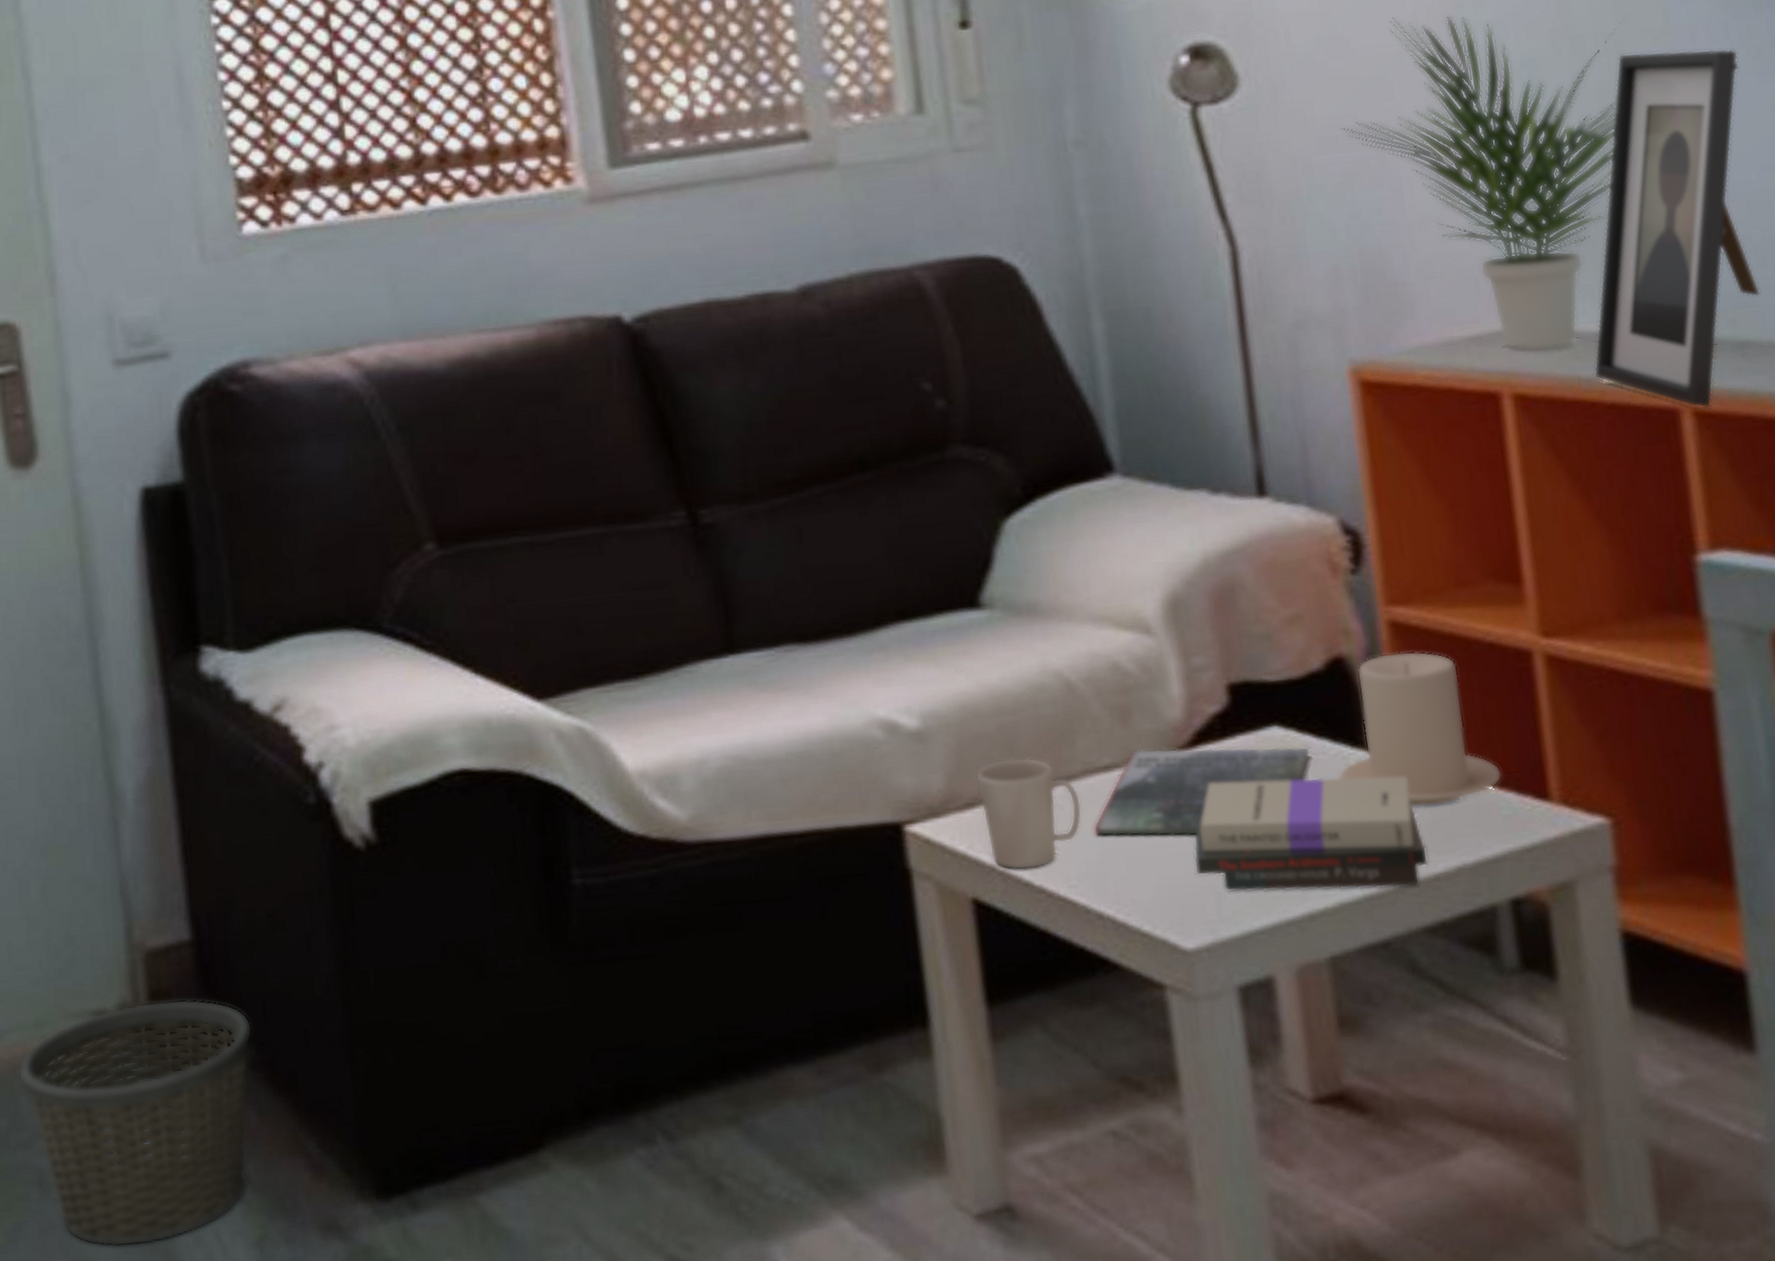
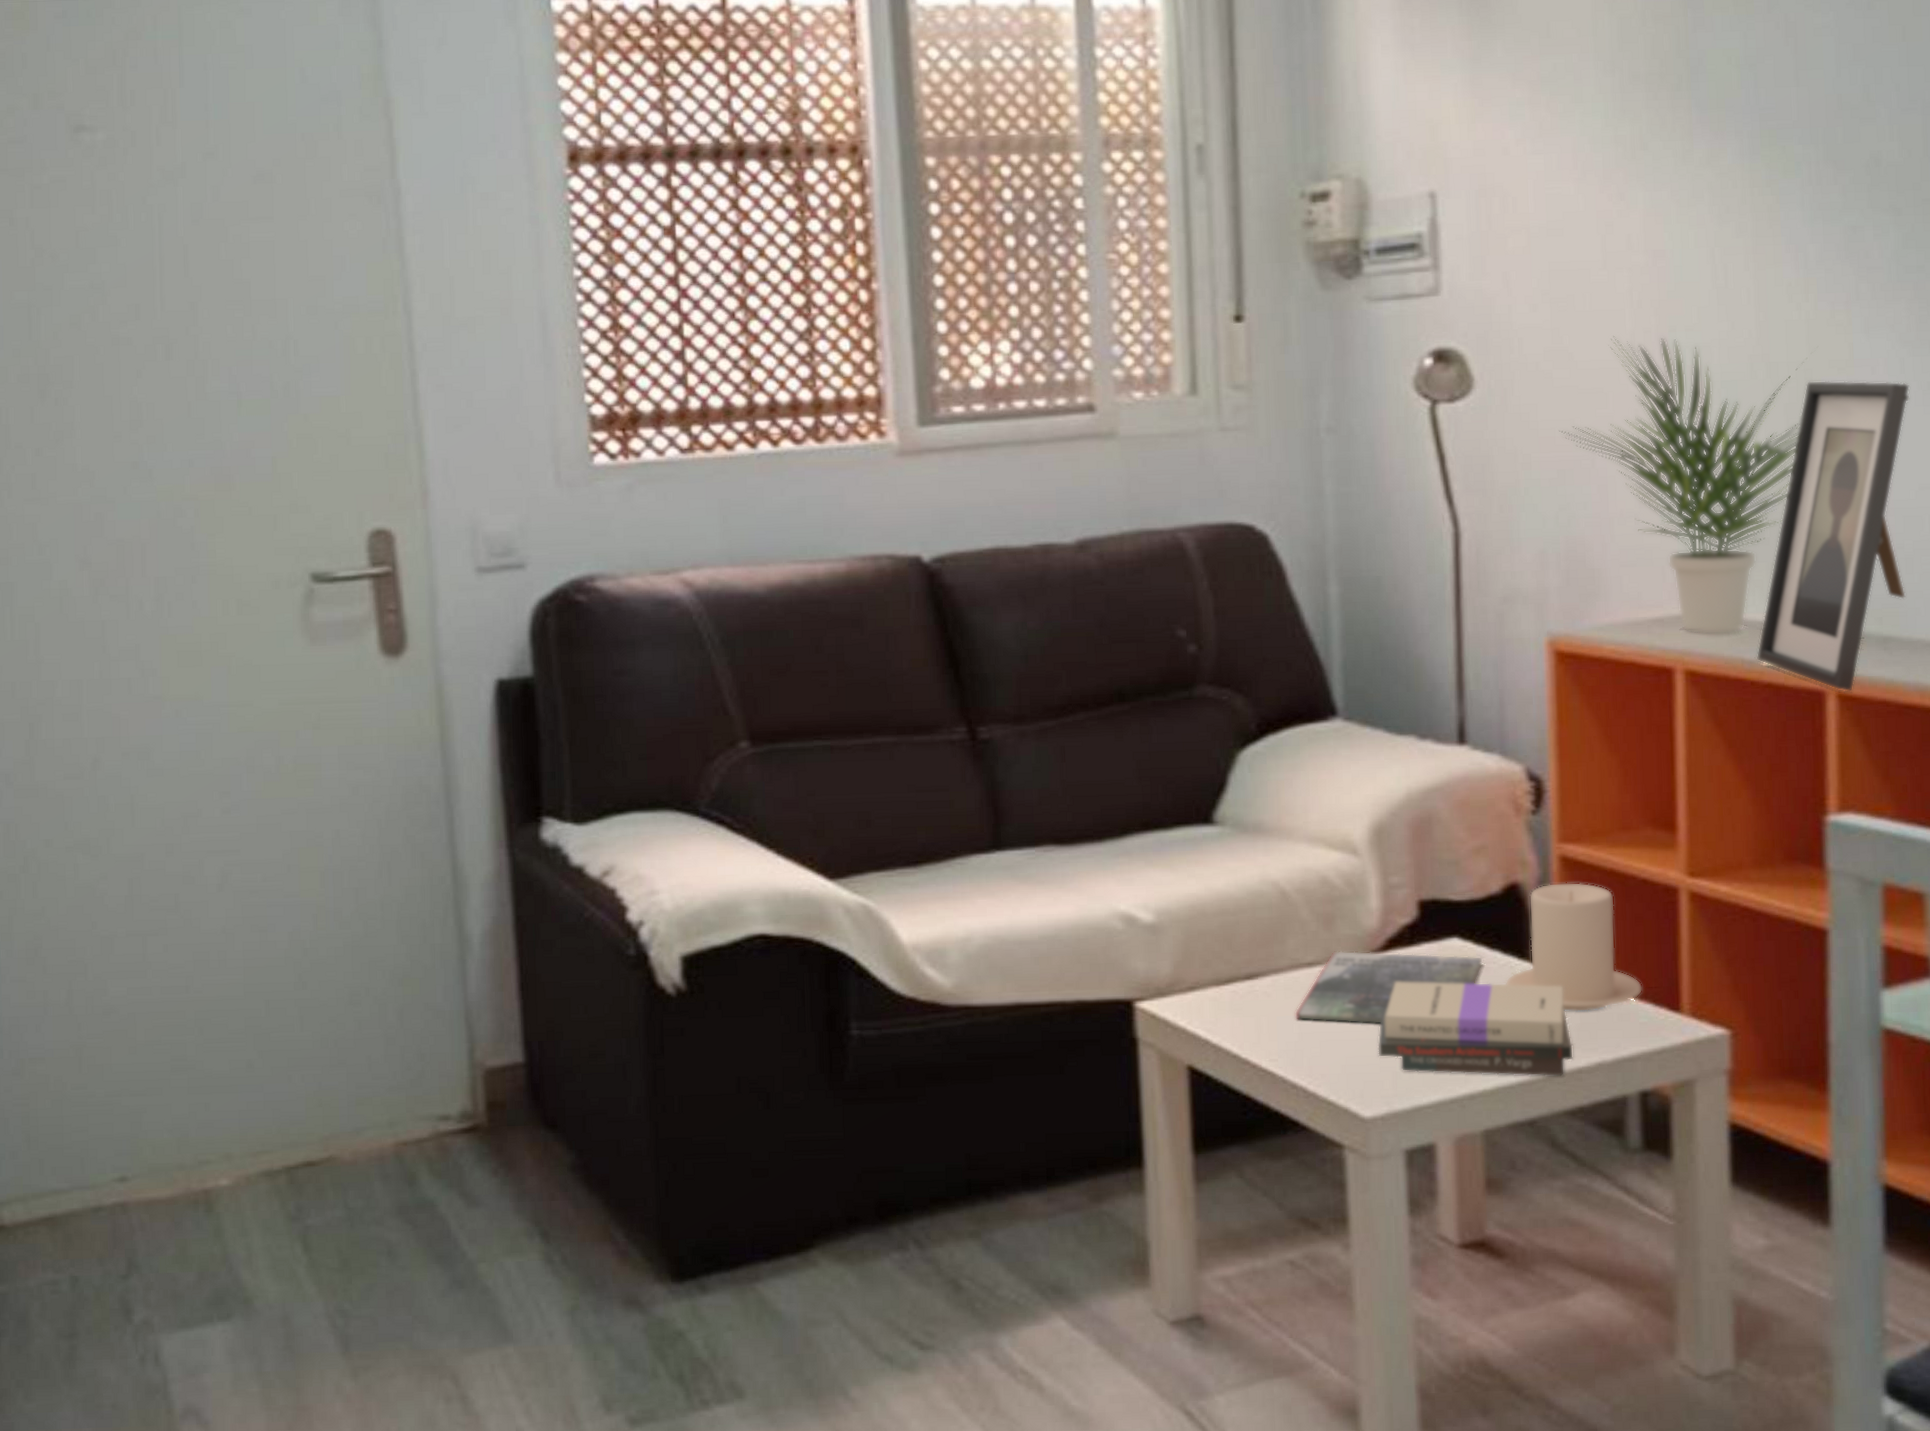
basket: present [18,999,253,1247] -> none [373,1110,574,1308]
mug: present [976,757,1082,870] -> none [1199,951,1286,1044]

